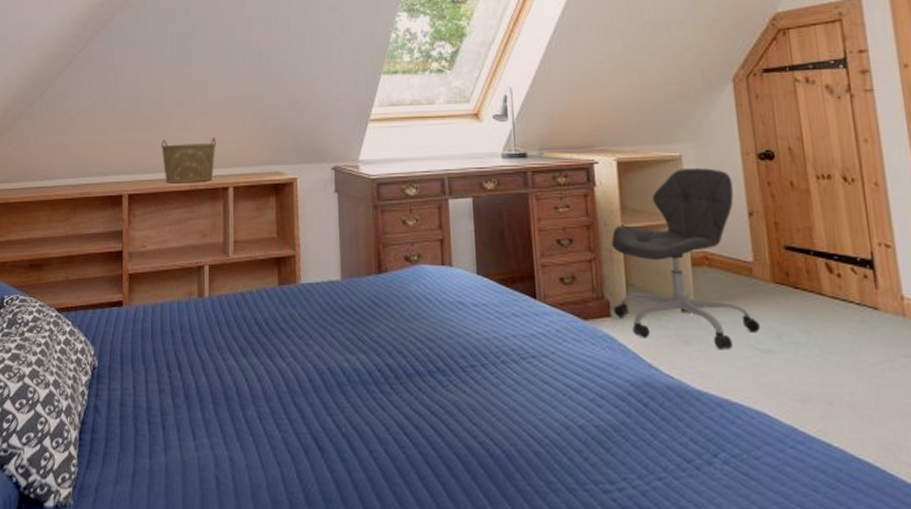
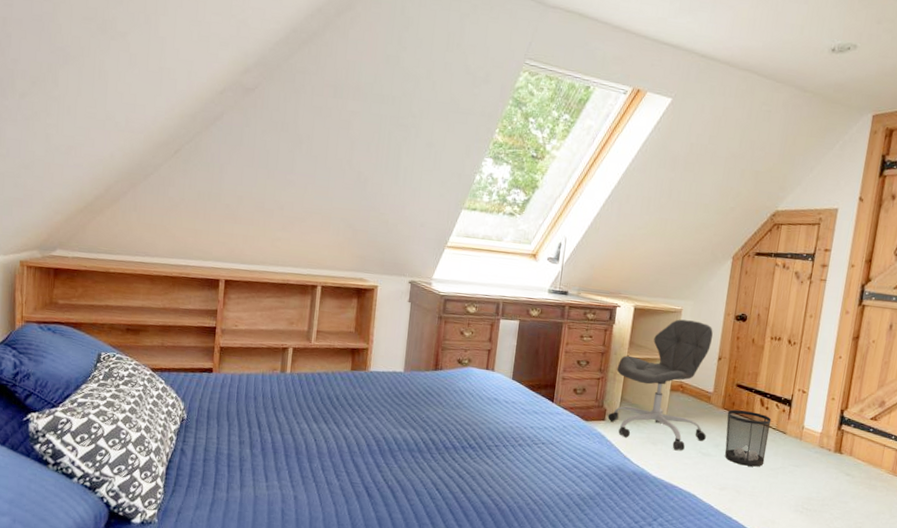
basket: present [161,137,216,184] -> none [259,236,311,279]
waste bin: none [781,282,858,363] -> present [724,409,772,467]

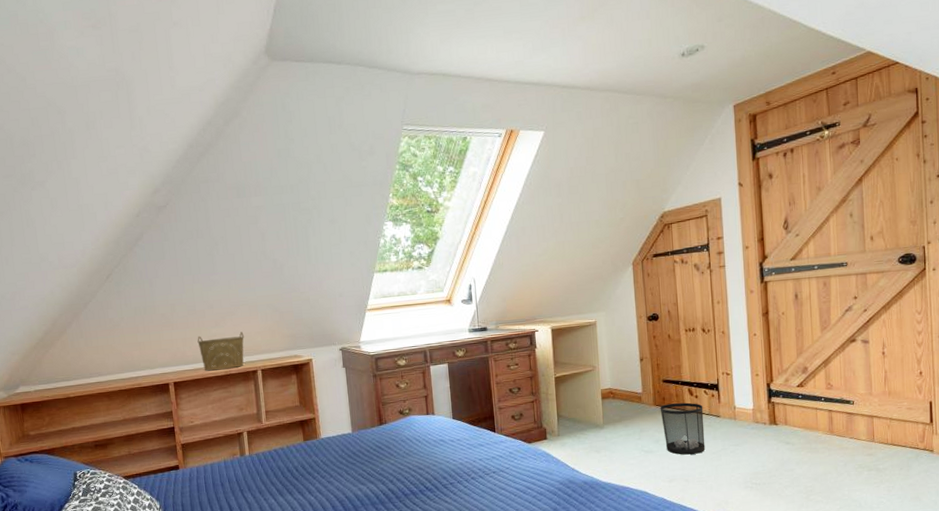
basket: none [259,236,311,279] -> present [197,332,244,371]
office chair: present [607,319,713,451] -> none [547,329,645,454]

